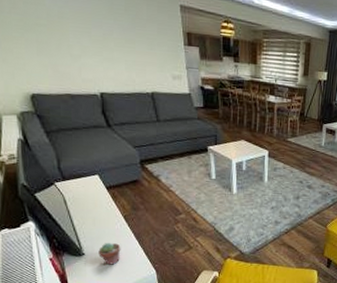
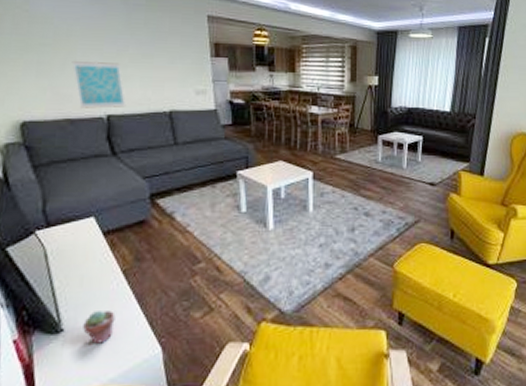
wall art: none [65,42,116,87] -> present [71,61,127,109]

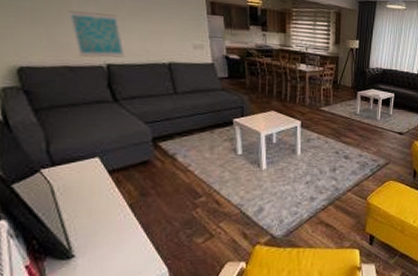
potted succulent: present [83,310,116,344] -> none [93,238,124,267]

